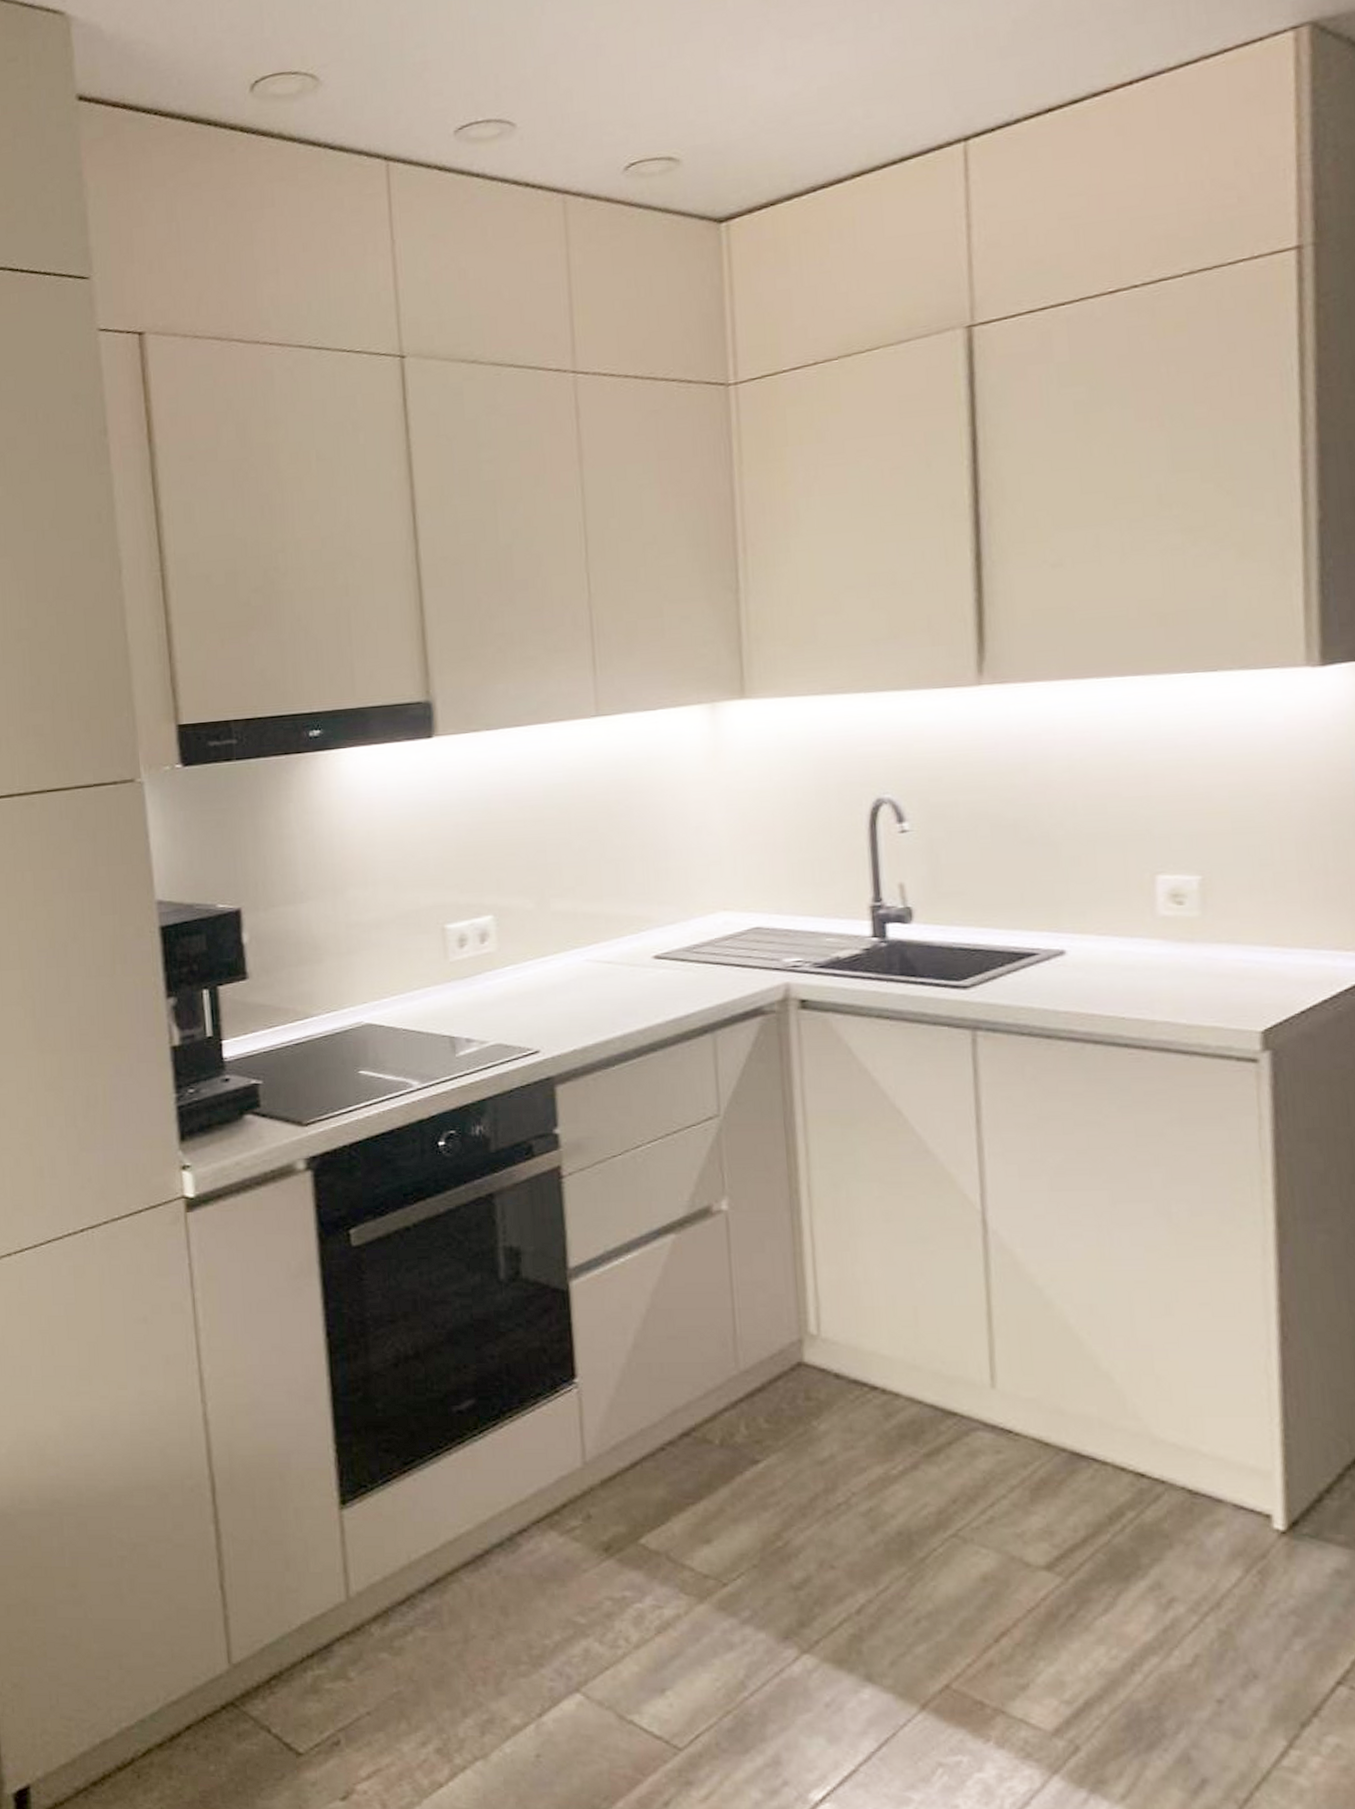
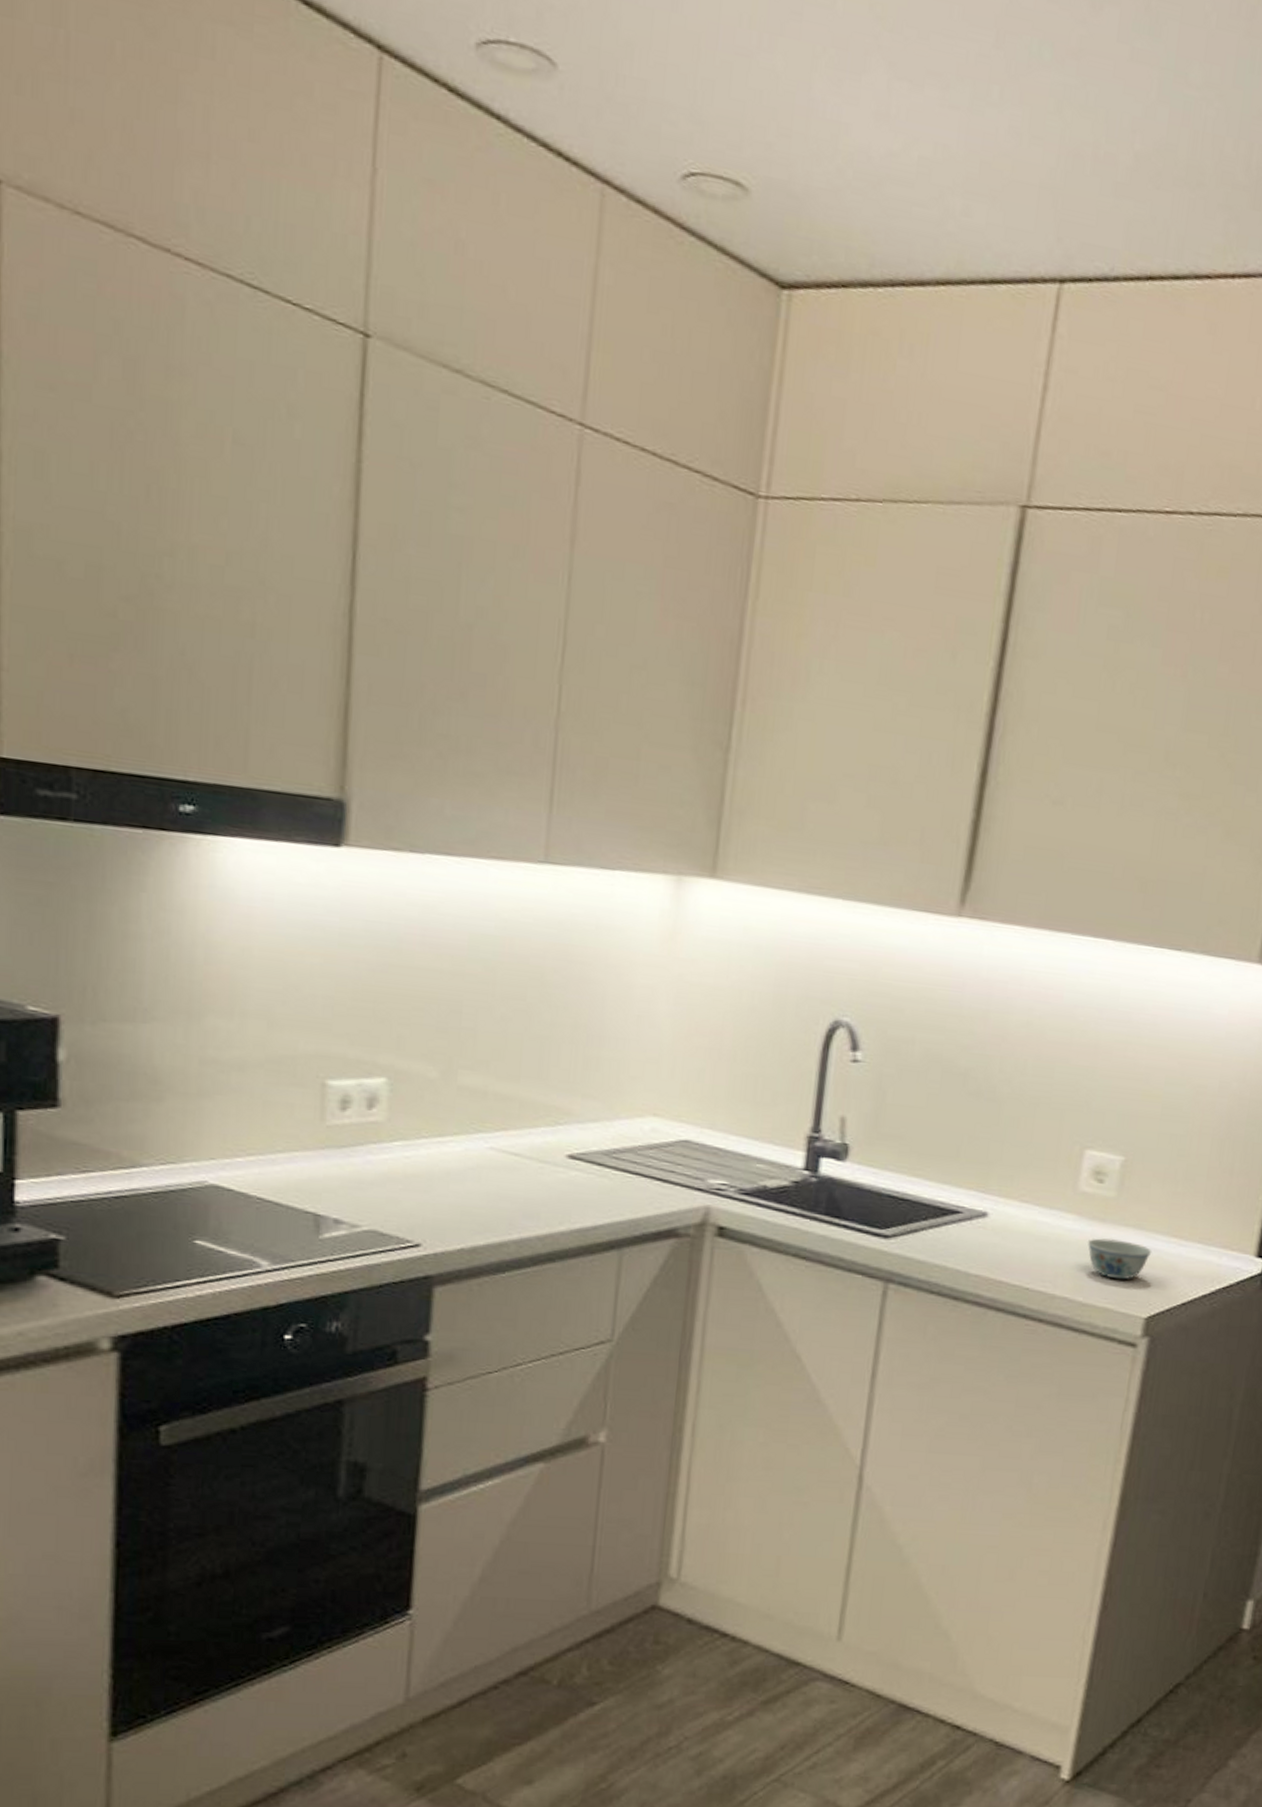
bowl: none [1178,957,1254,997] -> present [1087,1238,1152,1280]

